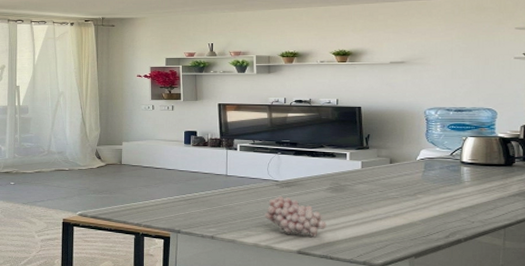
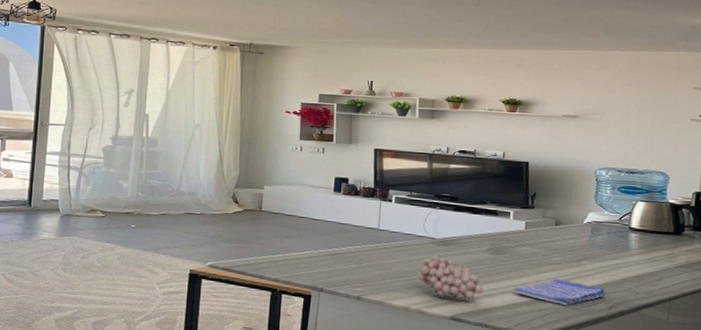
dish towel: none [353,213,442,237] -> present [512,279,606,306]

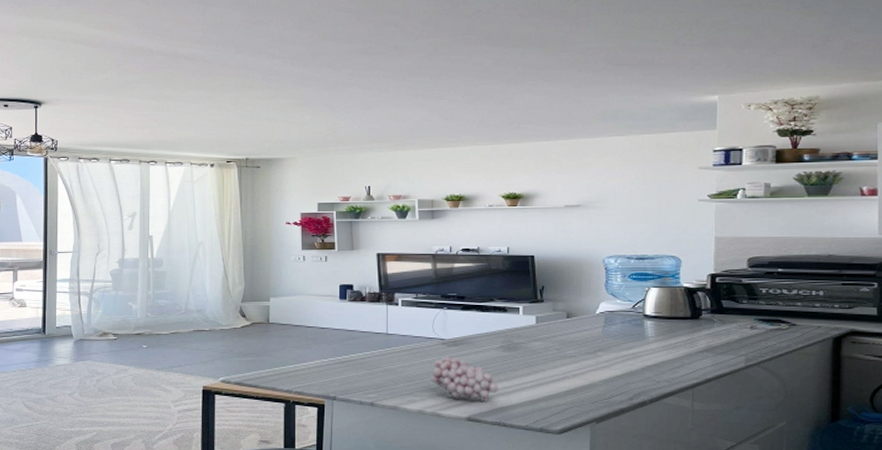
dish towel: present [512,279,606,306] -> none [528,373,625,400]

